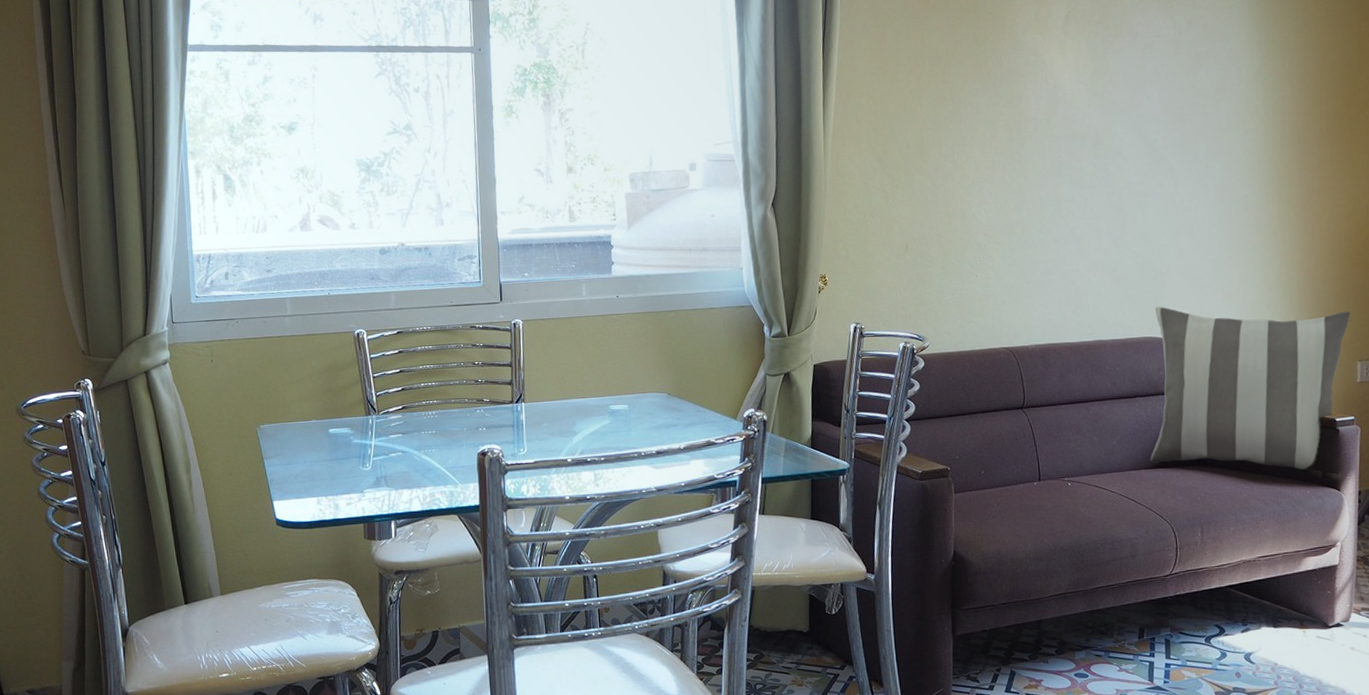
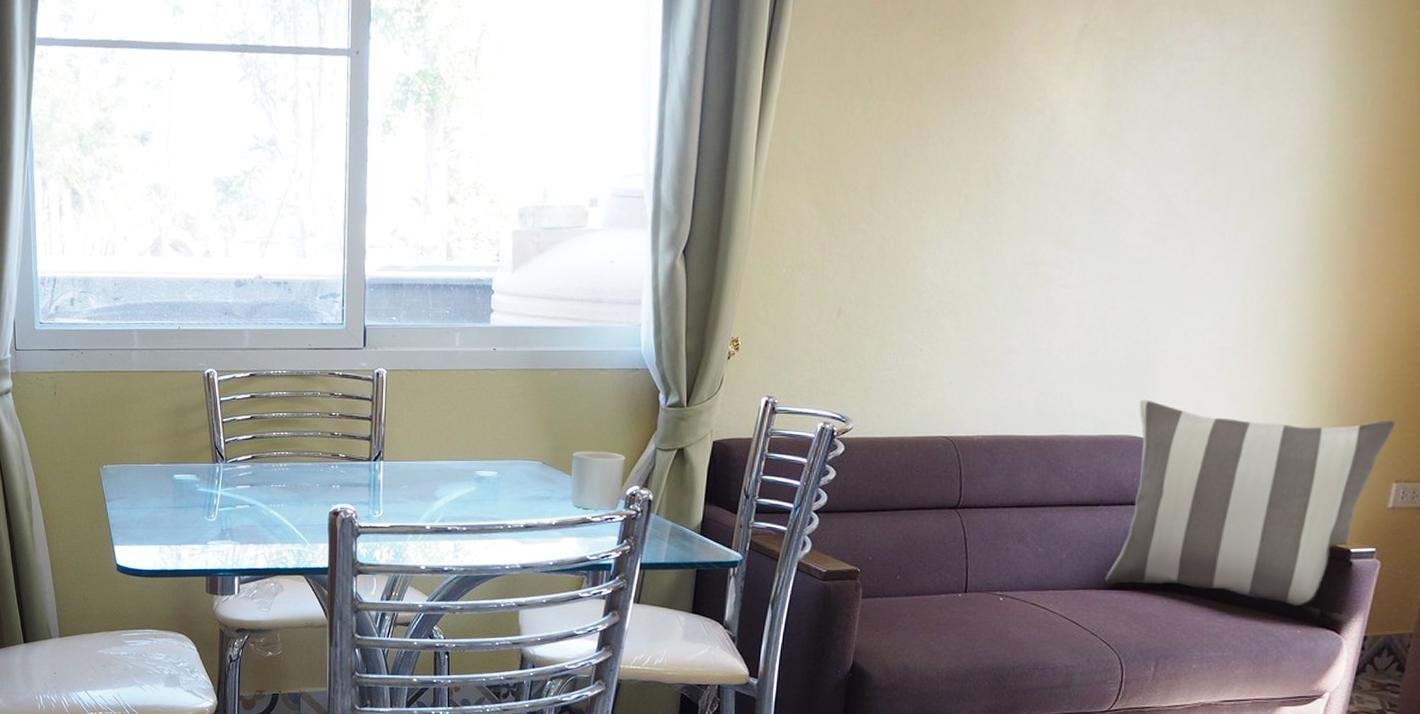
mug: none [693,380,741,433] -> present [570,451,625,510]

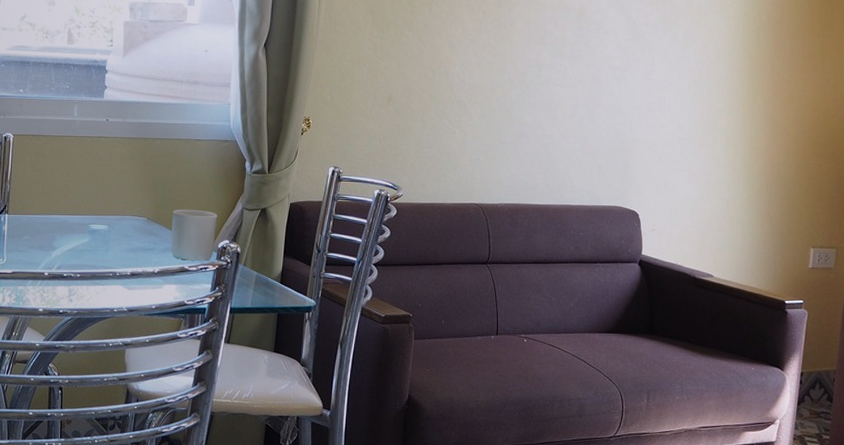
pillow: present [1104,399,1396,624] -> none [604,177,809,362]

